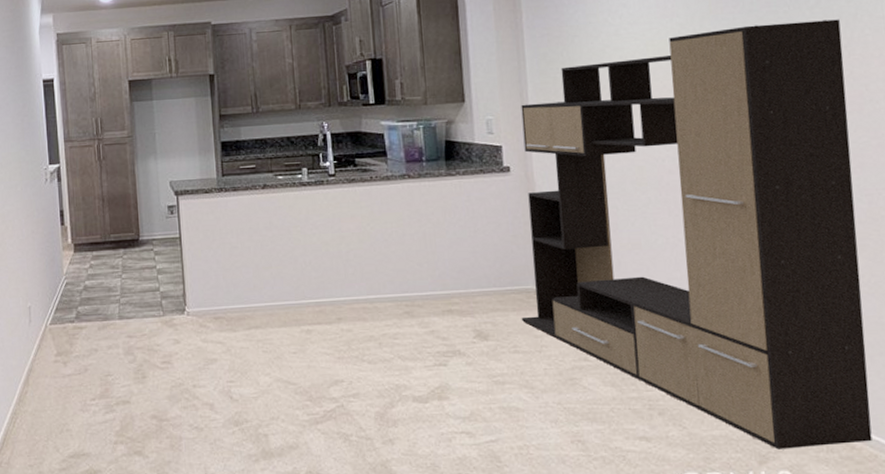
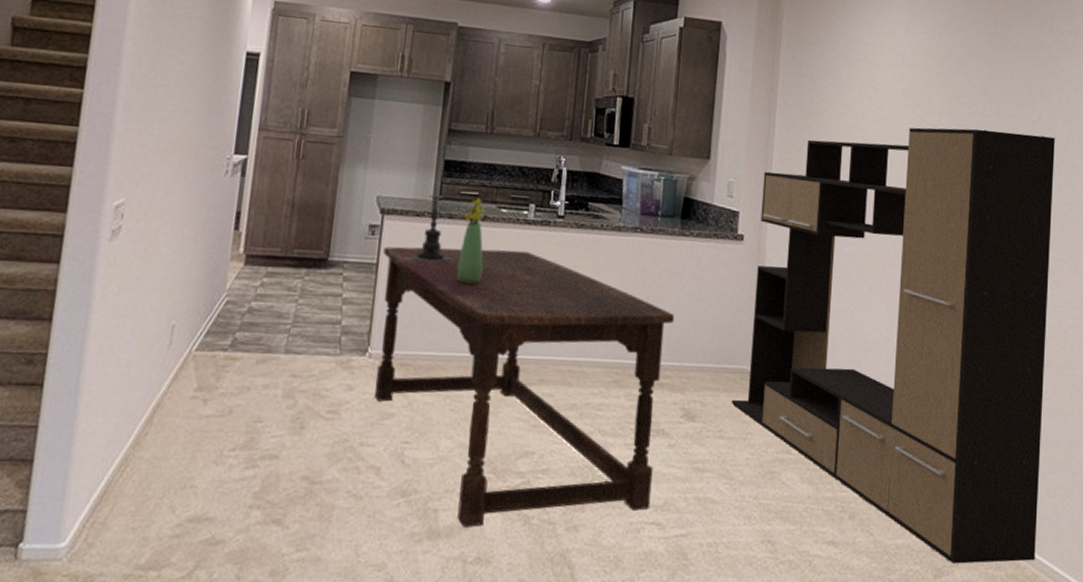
dining table: none [183,209,458,447] -> present [374,246,675,527]
candle holder: none [203,164,244,230] -> present [406,185,454,263]
bouquet: none [245,169,270,245] -> present [457,197,485,285]

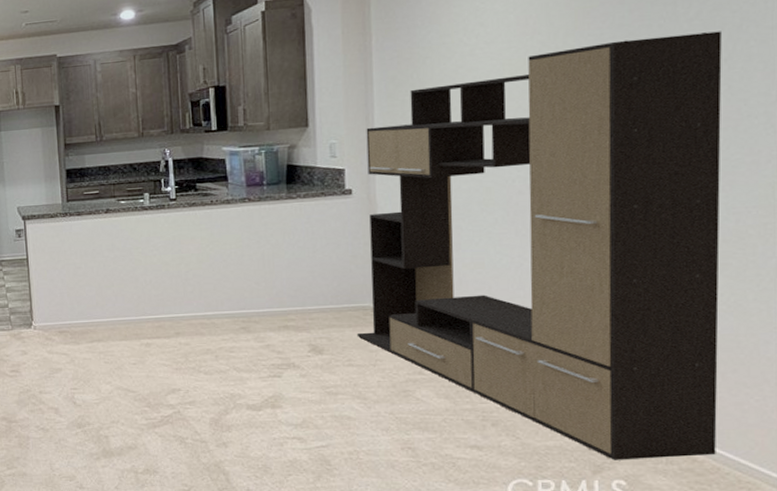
dining table: present [374,246,675,527] -> none [30,232,292,447]
candle holder: present [406,185,454,263] -> none [49,191,88,252]
bouquet: present [457,197,485,285] -> none [89,195,113,265]

